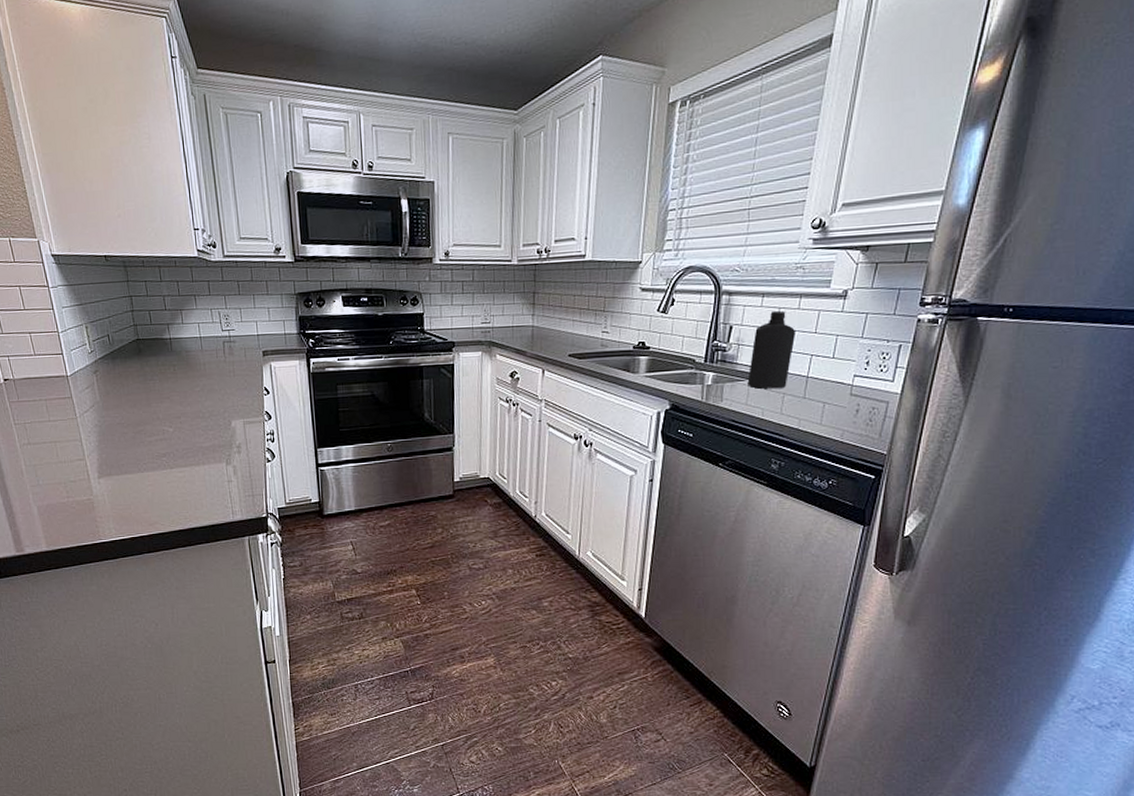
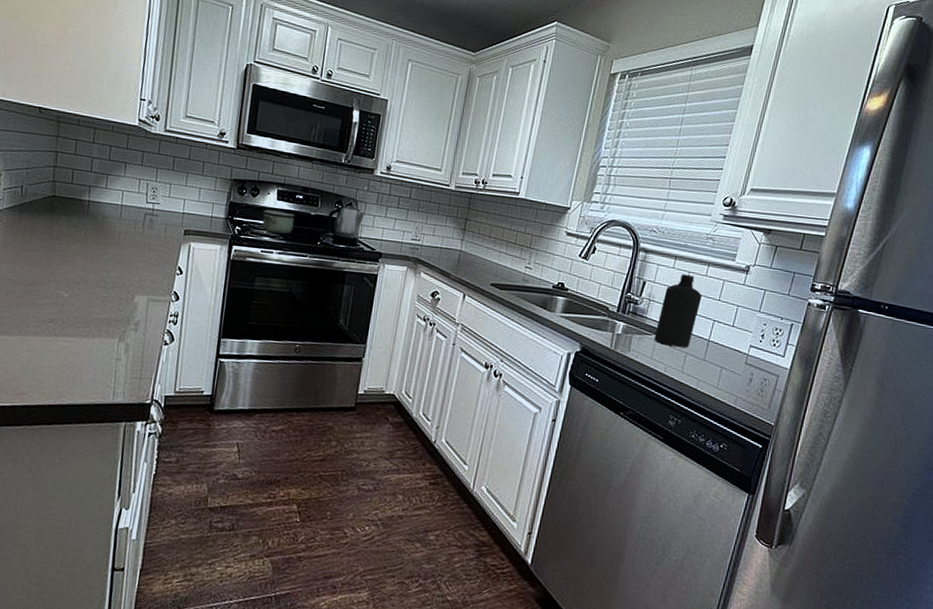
saucepan: none [333,317,364,340] -> present [262,209,295,235]
kettle: none [394,299,431,340] -> present [326,205,365,246]

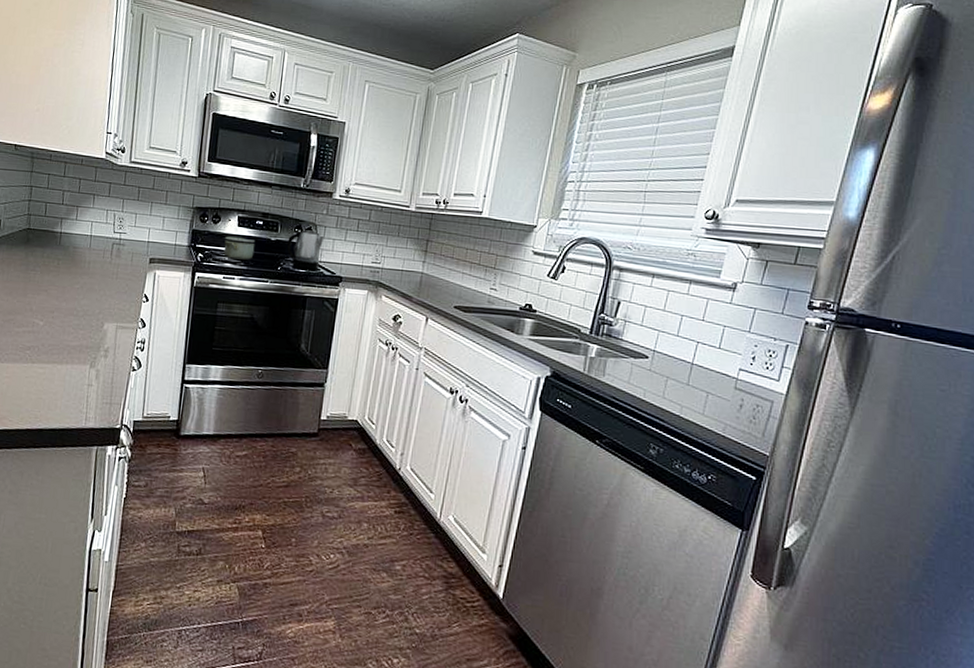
bottle: present [654,273,701,349] -> none [631,292,683,372]

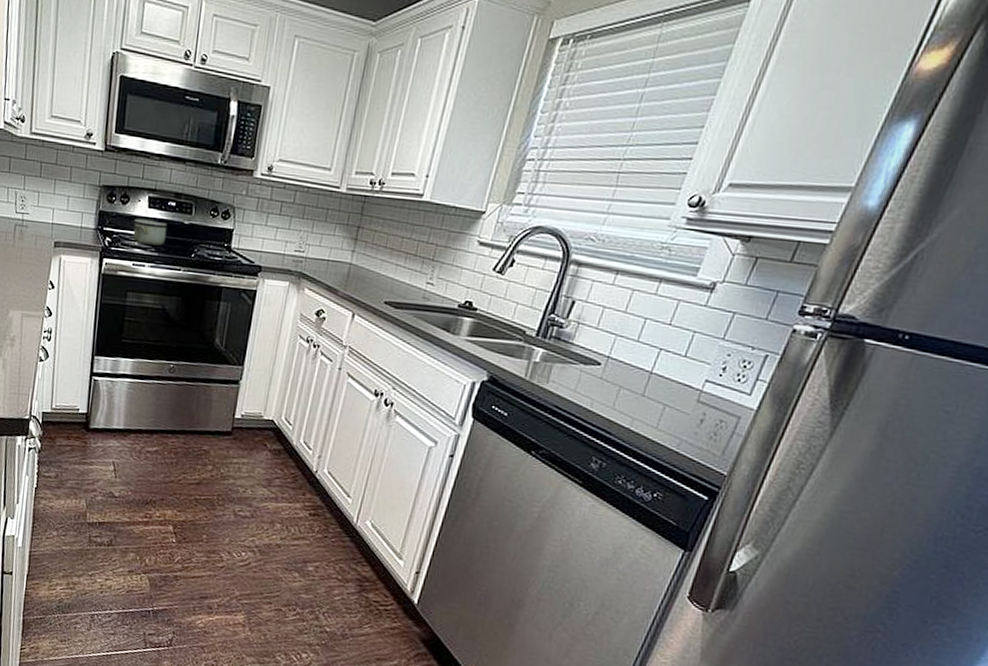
kettle: present [286,230,325,270] -> none [201,212,244,258]

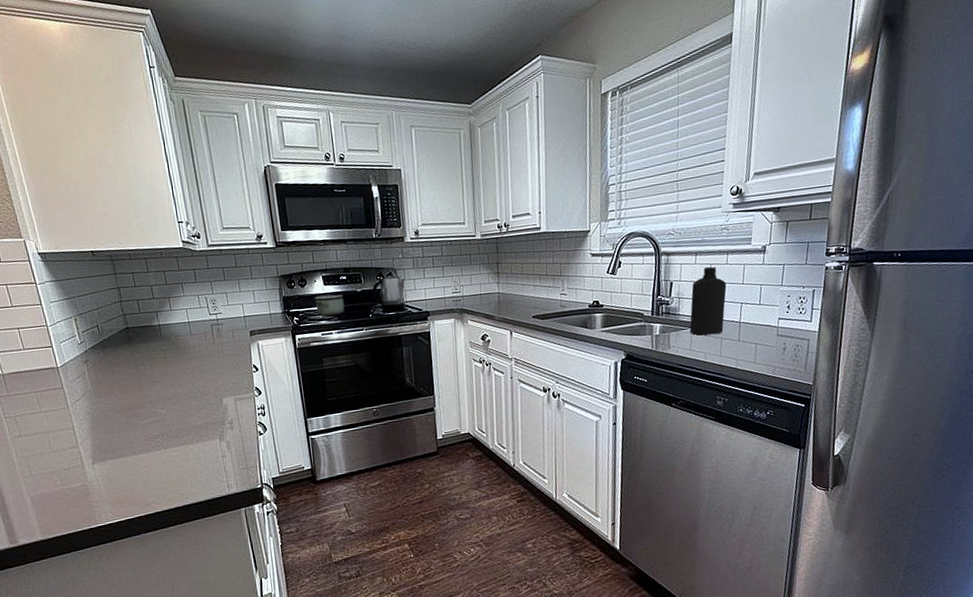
kettle: none [201,212,244,258] -> present [372,275,407,312]
bottle: none [580,291,647,381] -> present [689,266,726,336]

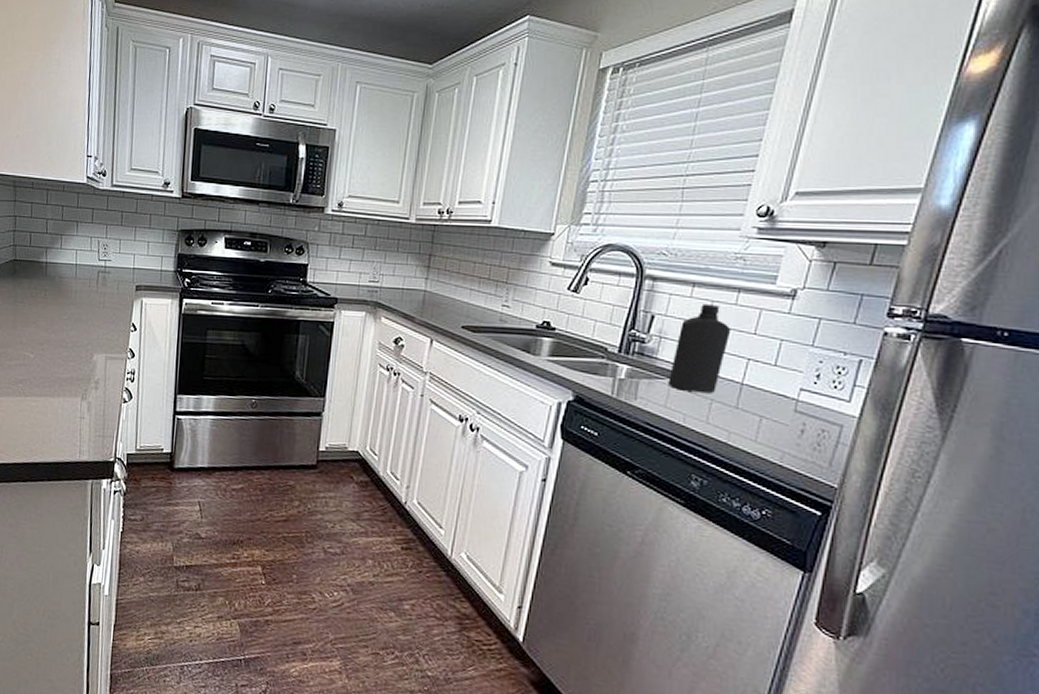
saucepan: present [315,294,345,316] -> none [211,259,244,284]
kettle: present [372,275,407,312] -> none [276,249,318,292]

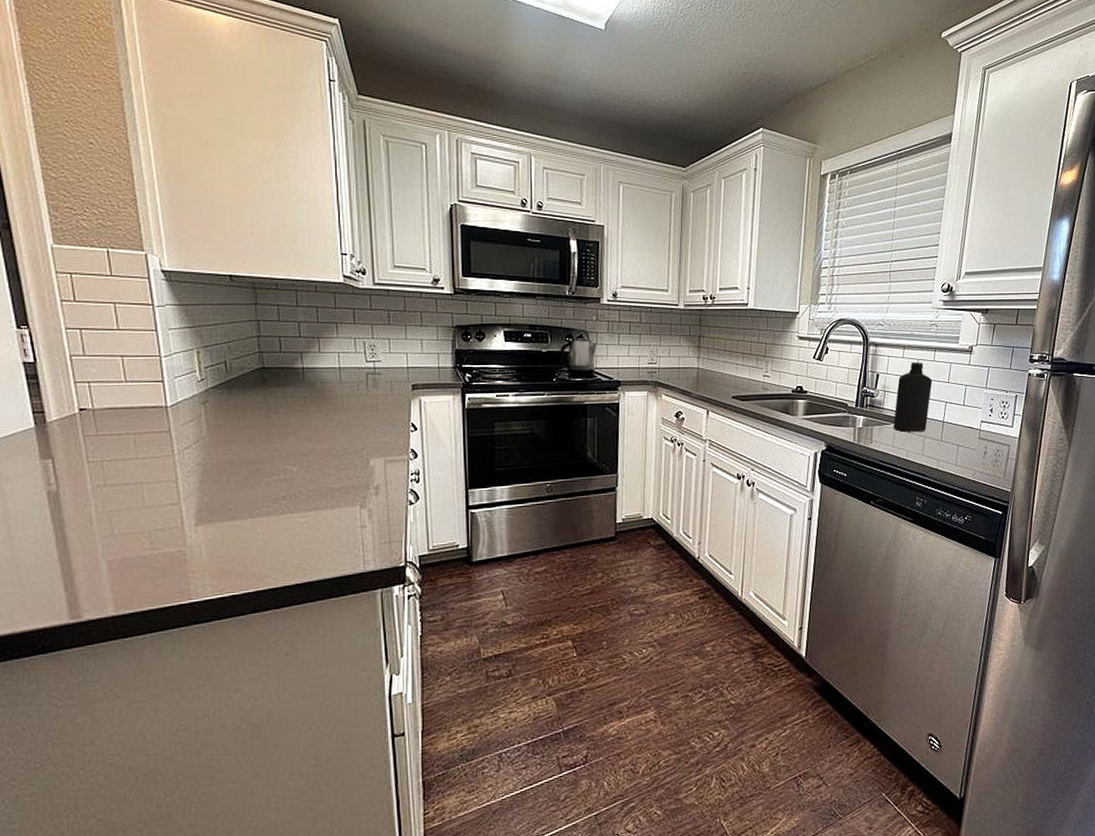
kettle: none [276,249,318,292] -> present [559,338,598,378]

